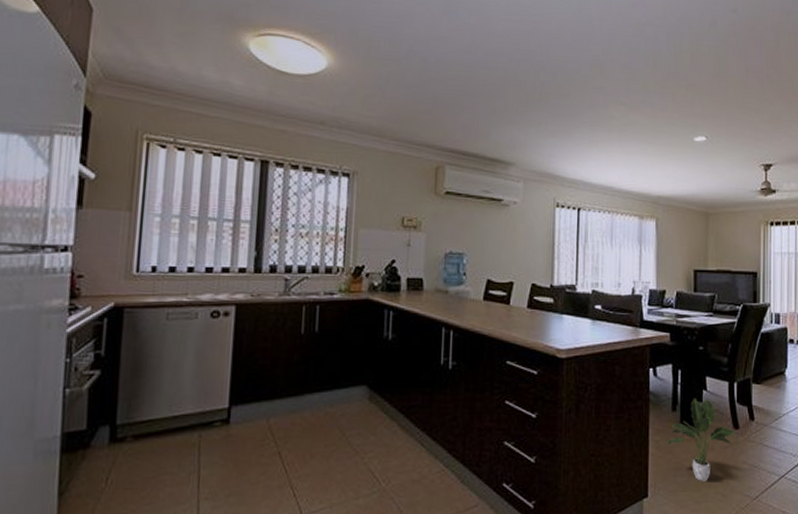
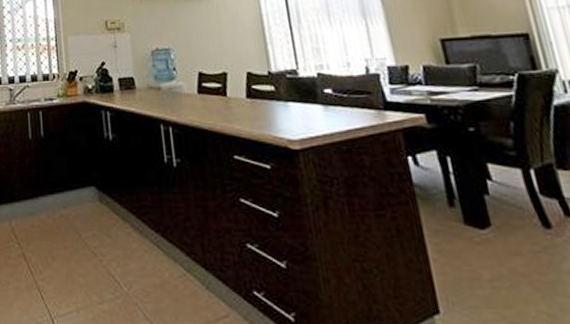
potted plant: present [666,397,735,481] -> none [450,189,548,295]

